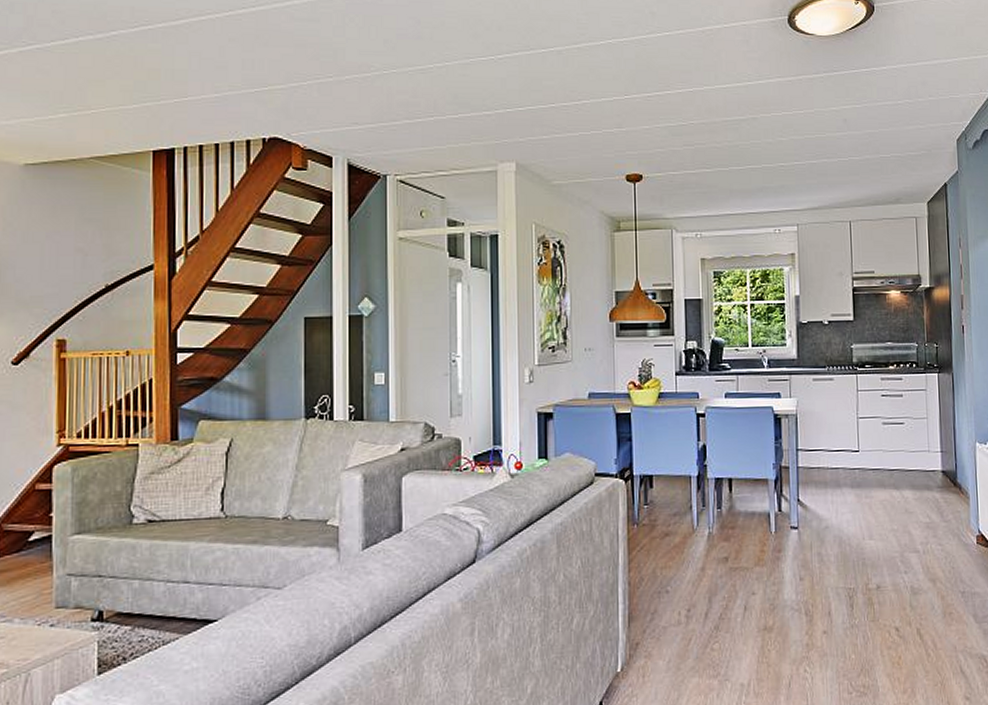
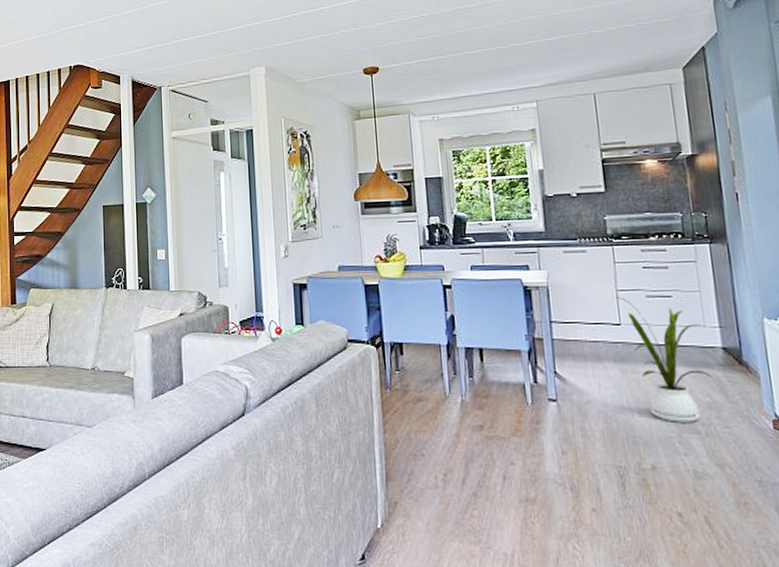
house plant: none [856,423,933,543] -> present [615,296,714,422]

